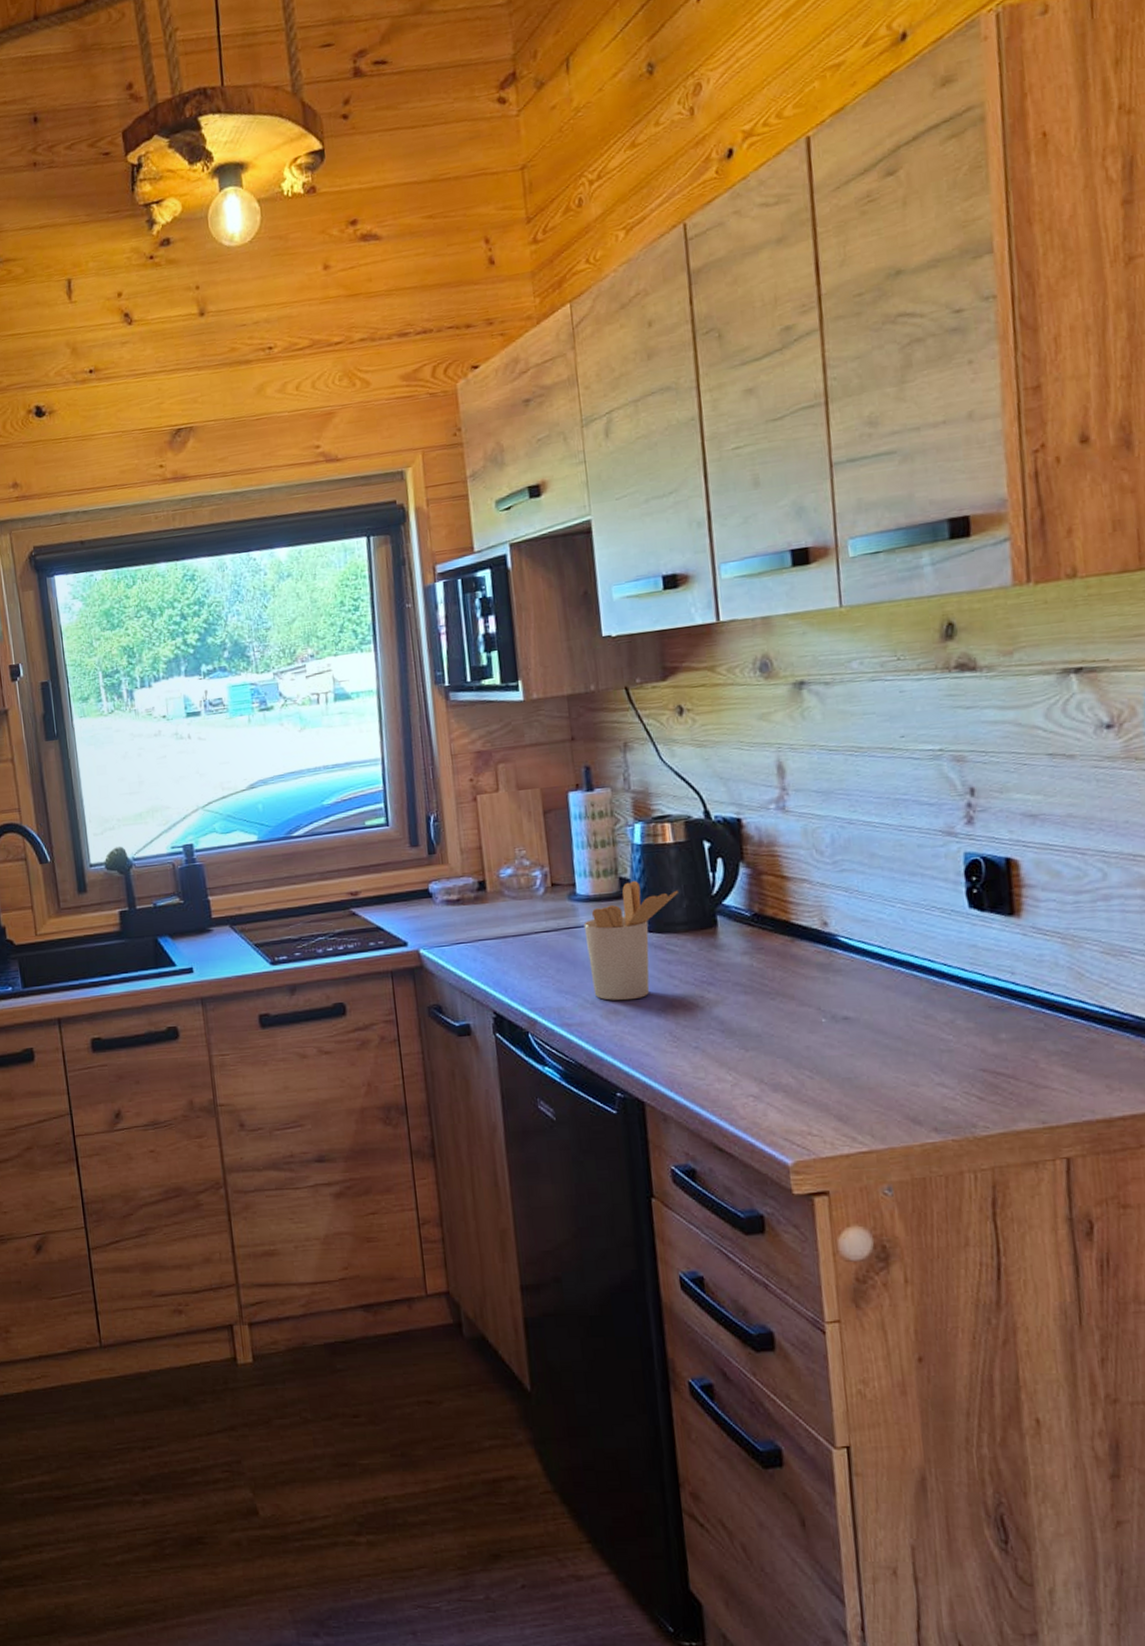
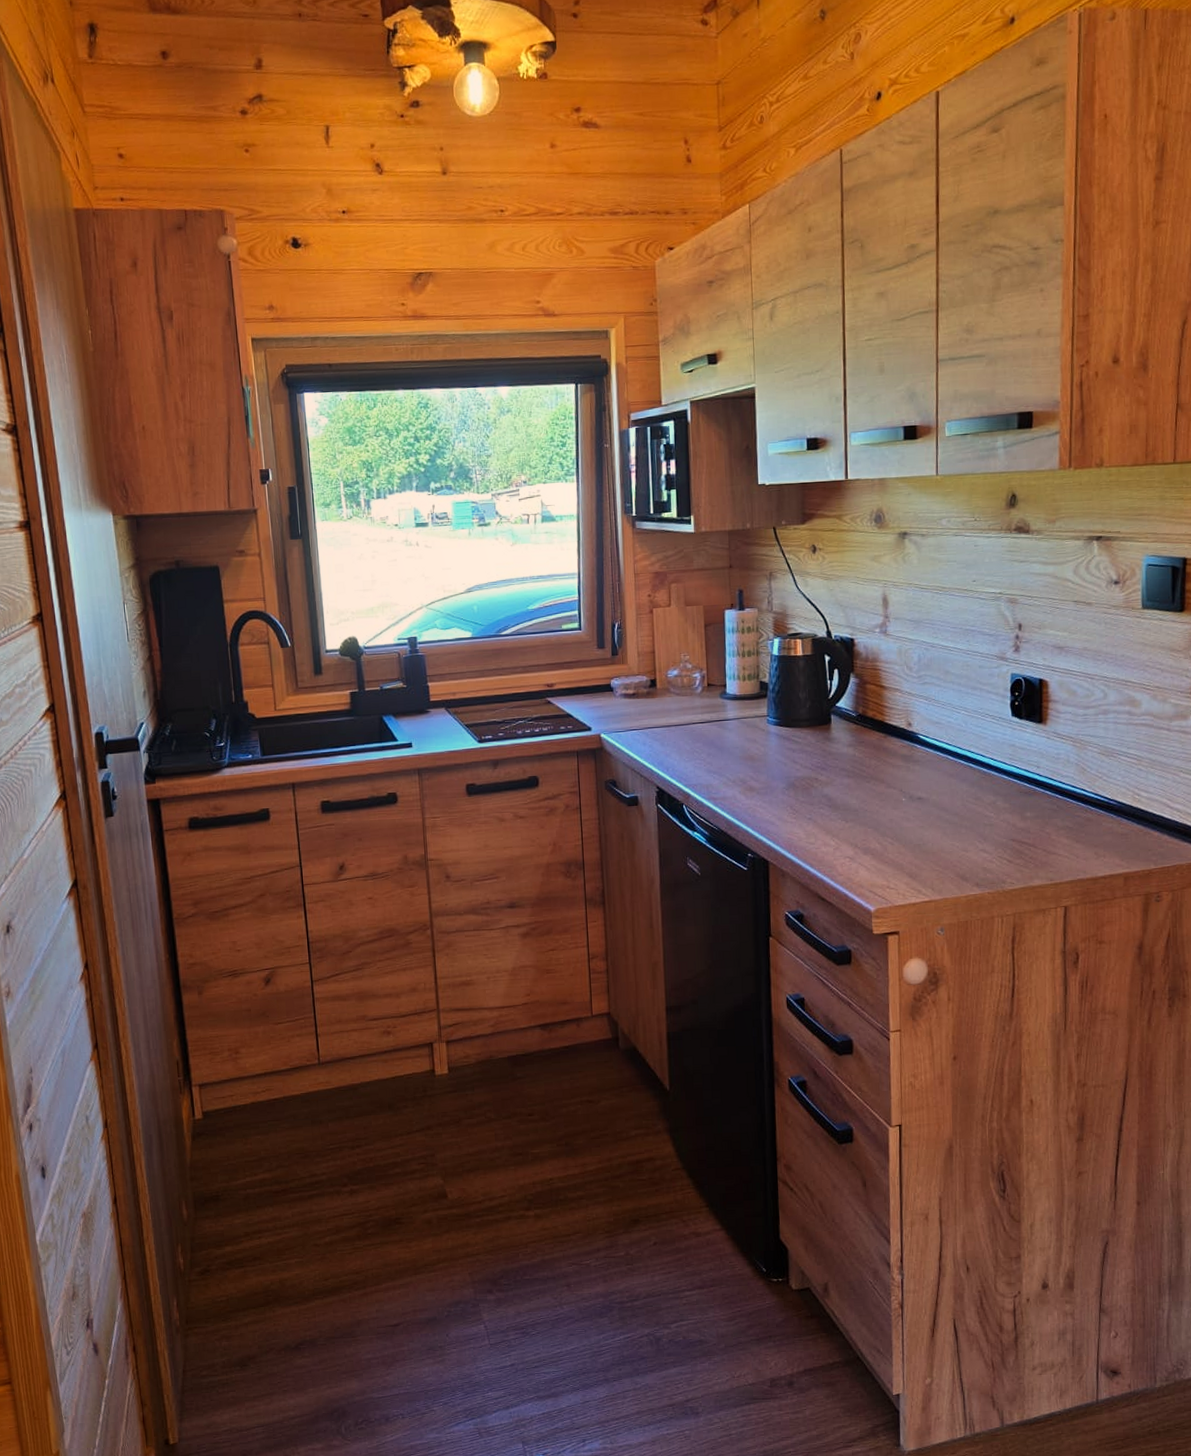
utensil holder: present [583,881,678,1001] -> none [730,685,804,780]

